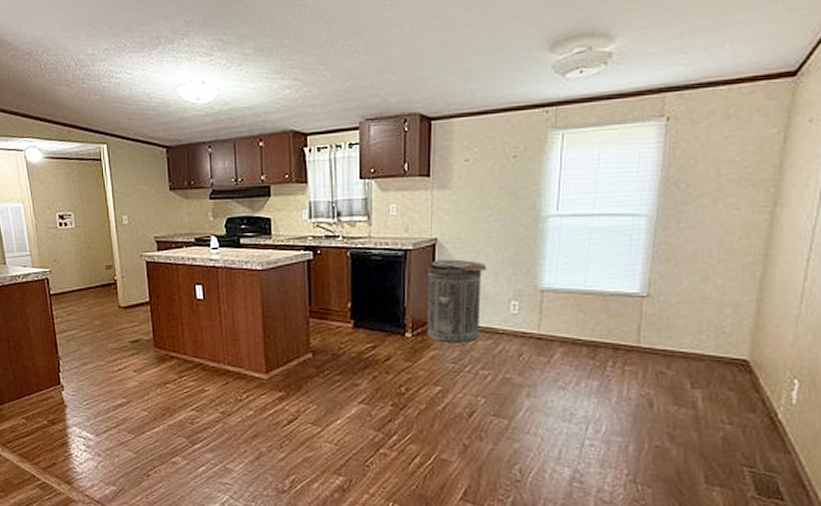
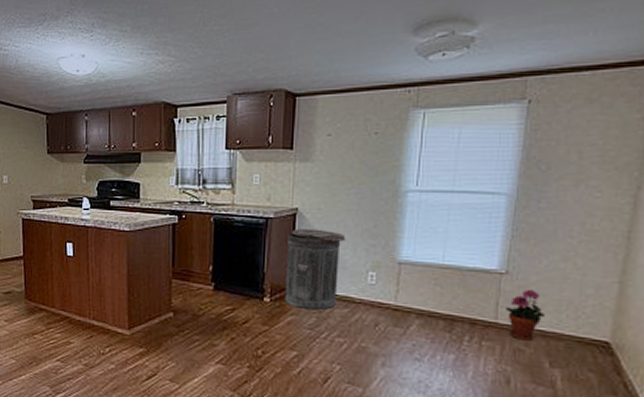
potted plant: none [648,311,685,363] -> present [506,289,544,341]

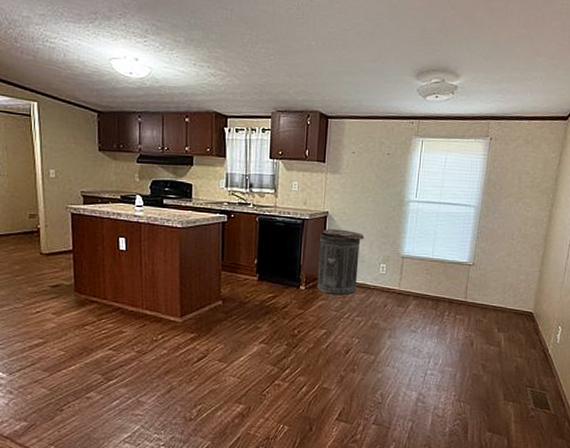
potted plant: present [506,289,544,341] -> none [472,276,495,314]

